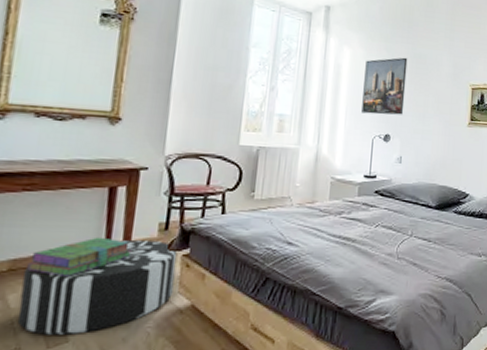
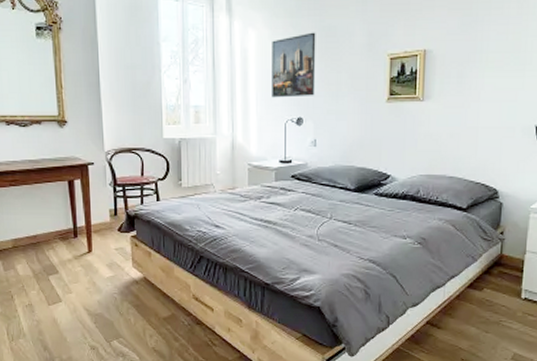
pouf: present [17,239,178,335] -> none [23,223,128,296]
stack of books: present [27,237,132,276] -> none [24,221,93,252]

